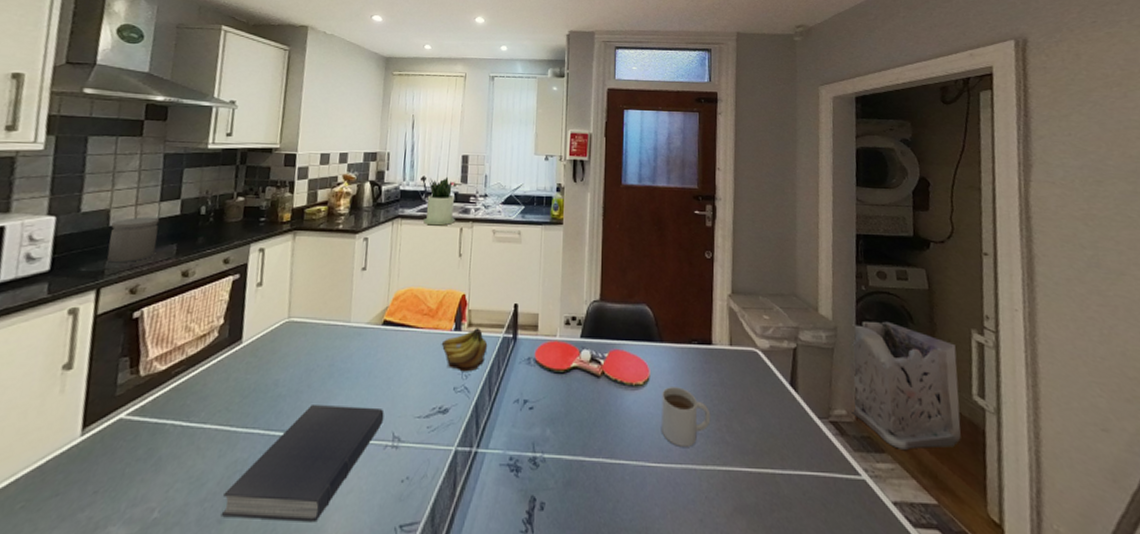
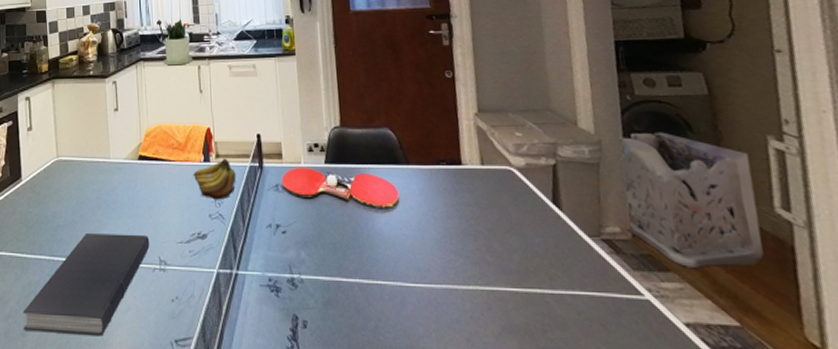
mug: present [660,387,711,447] -> none [413,208,469,267]

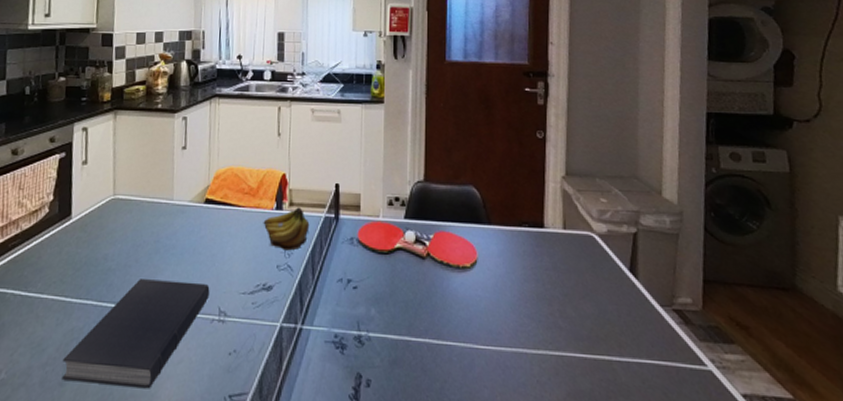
planter: present [163,19,192,66] -> none [240,55,273,105]
laundry basket: present [619,132,764,268] -> none [696,206,823,341]

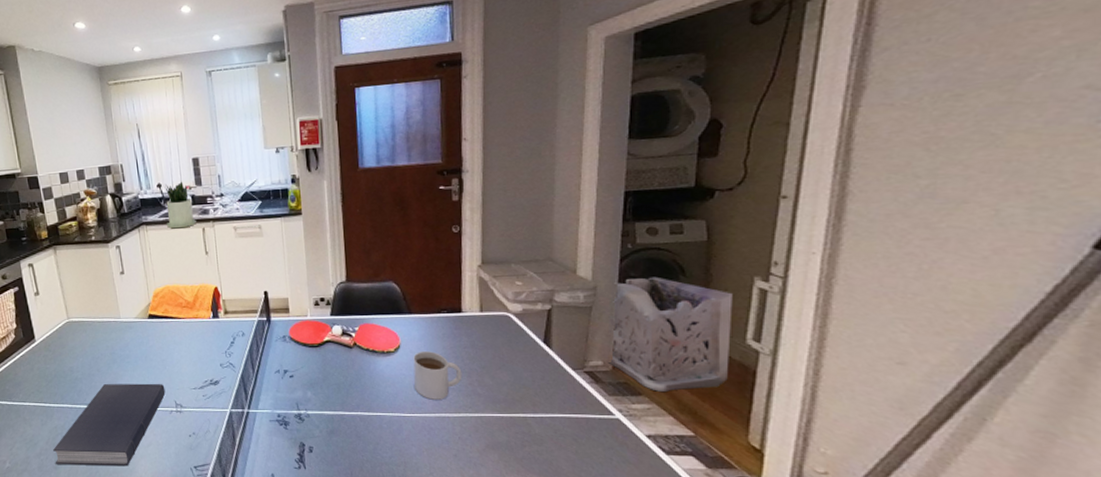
planter: none [240,55,273,105] -> present [164,181,196,229]
fruit: present [263,207,310,251] -> none [203,314,245,351]
mug: none [489,270,543,331] -> present [413,351,462,400]
laundry basket: none [696,206,823,341] -> present [607,276,733,392]

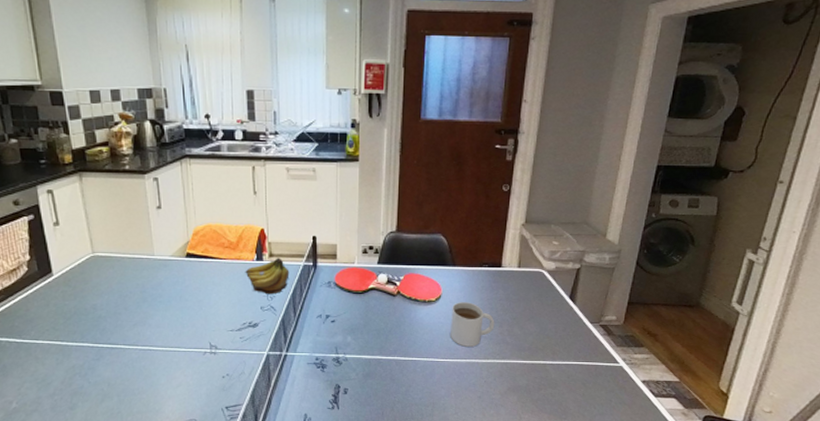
book: present [53,383,166,466] -> none [69,323,200,407]
planter: present [164,181,196,229] -> none [212,114,246,165]
fruit: none [203,314,245,351] -> present [245,258,290,295]
laundry basket: present [607,276,733,392] -> none [619,244,728,344]

